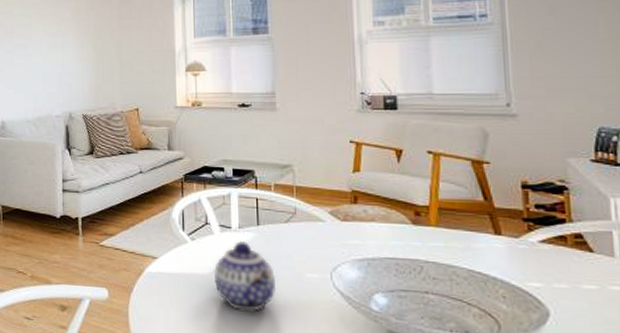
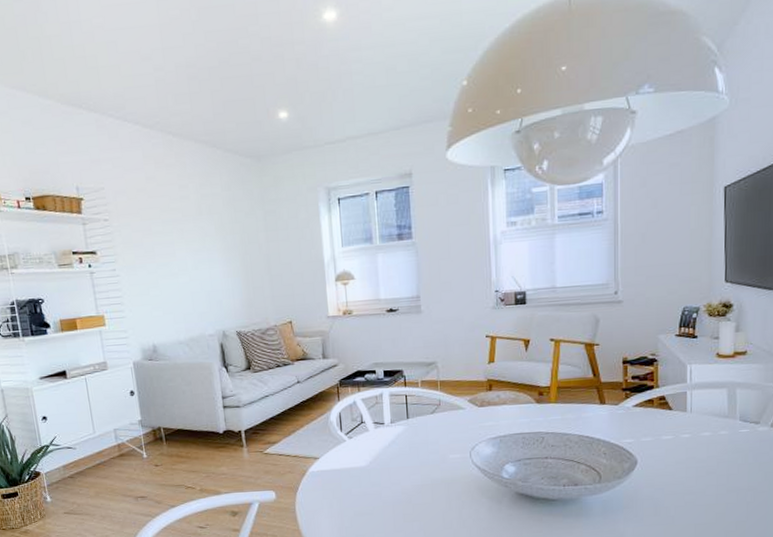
teapot: present [213,241,277,312] -> none [370,434,425,494]

